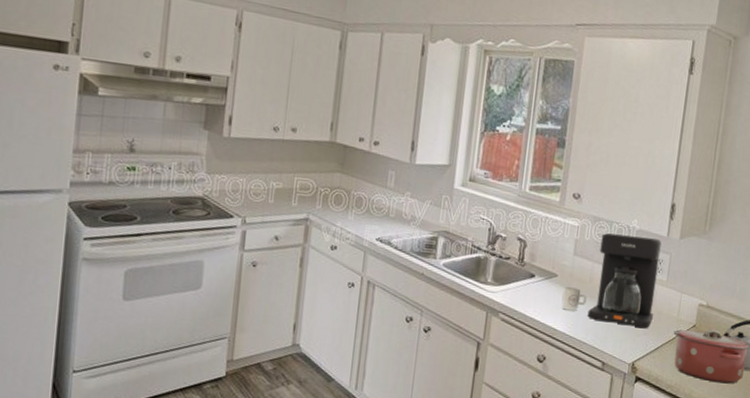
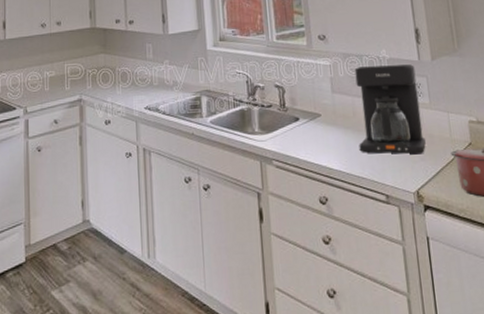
mug: present [561,287,587,311] -> none [329,124,355,148]

